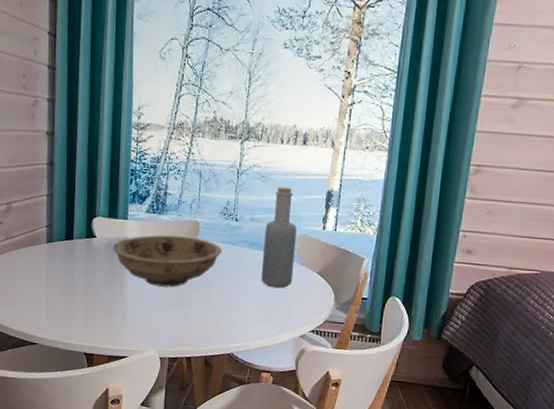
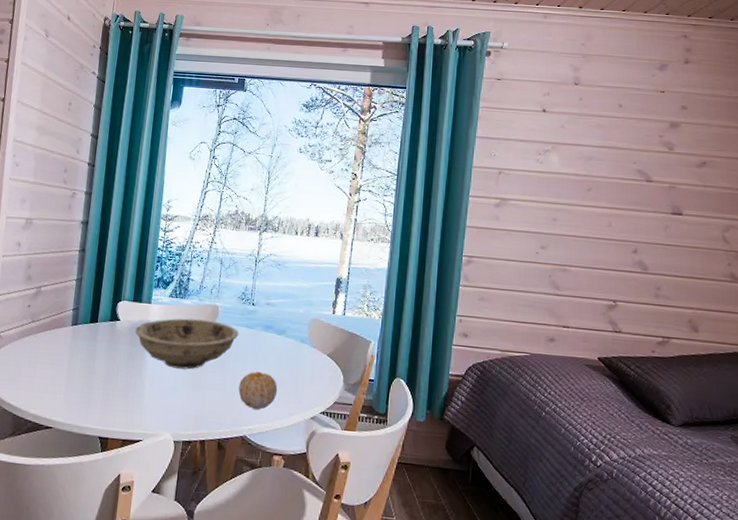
fruit: none [224,289,265,328] -> present [238,371,278,410]
bottle: present [261,187,297,289] -> none [274,274,309,371]

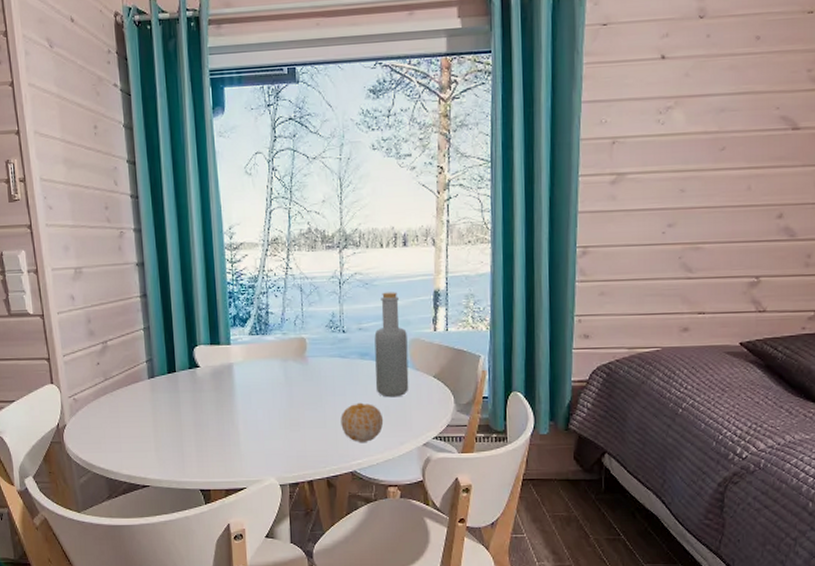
bowl: present [135,318,239,370] -> none [218,355,333,410]
bottle: none [274,274,309,371] -> present [374,292,409,398]

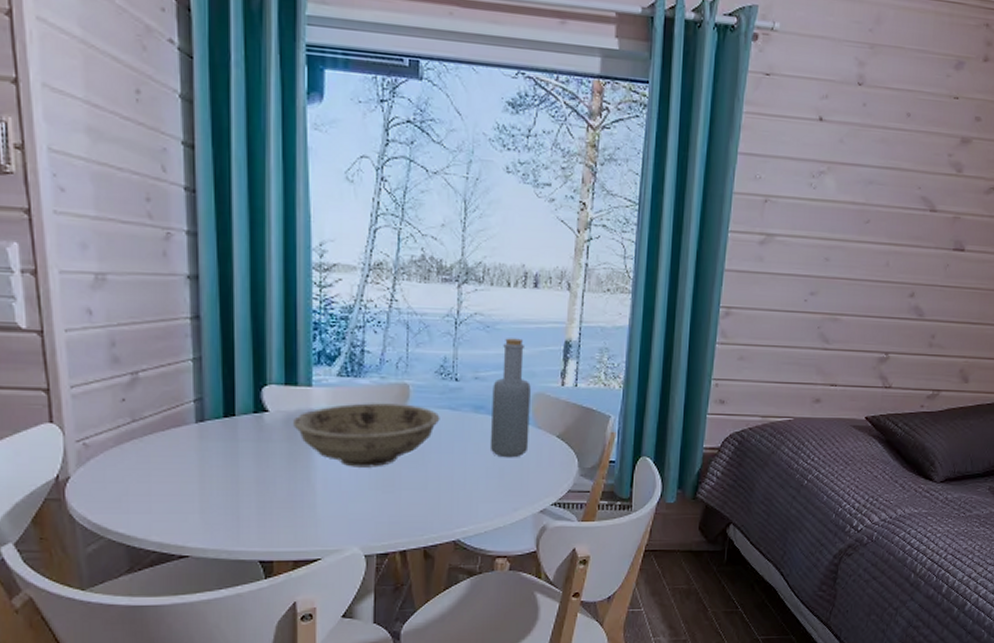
bowl: none [218,355,333,410] -> present [294,403,440,467]
fruit: present [341,402,384,444] -> none [445,462,496,509]

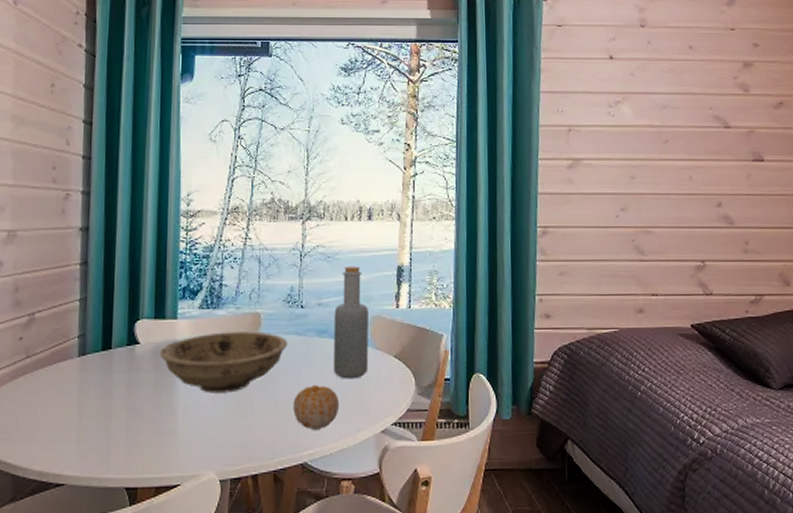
fruit: none [445,462,496,509] -> present [293,384,340,431]

